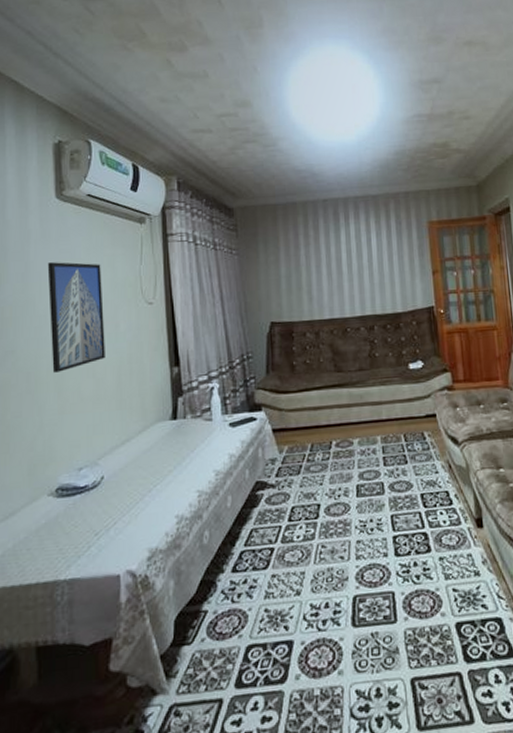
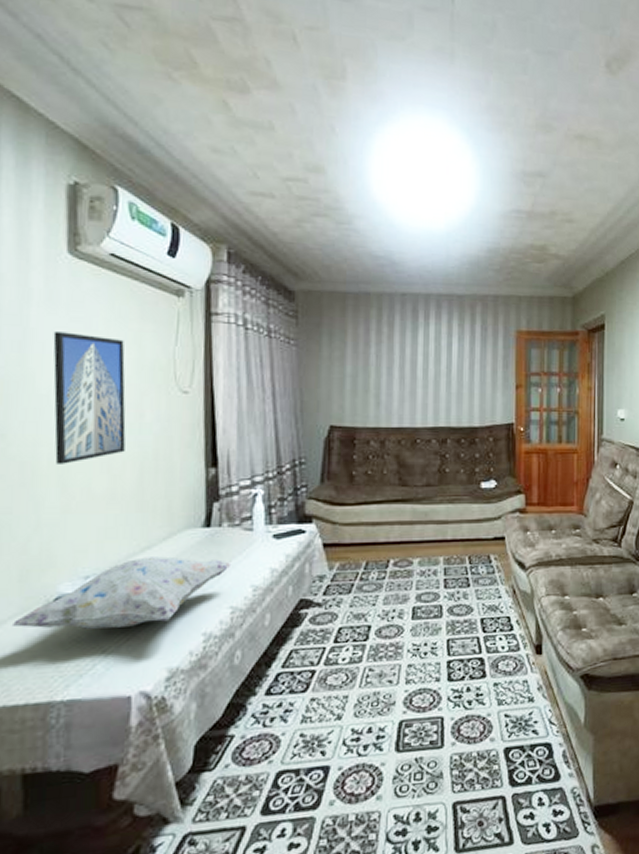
decorative pillow: none [24,447,196,515] -> present [11,556,232,629]

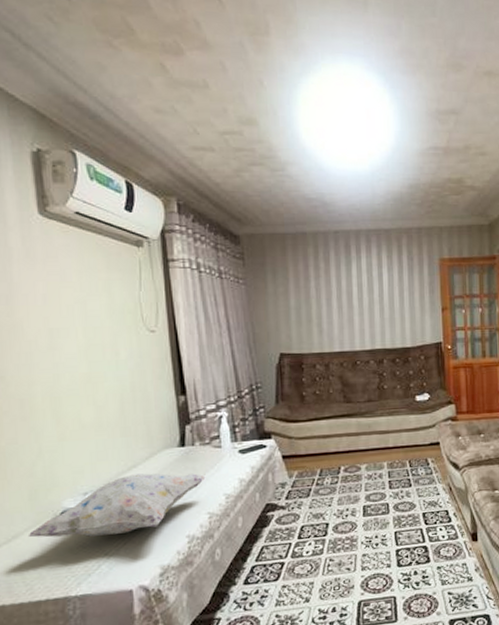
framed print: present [53,332,126,464] -> none [34,284,106,400]

